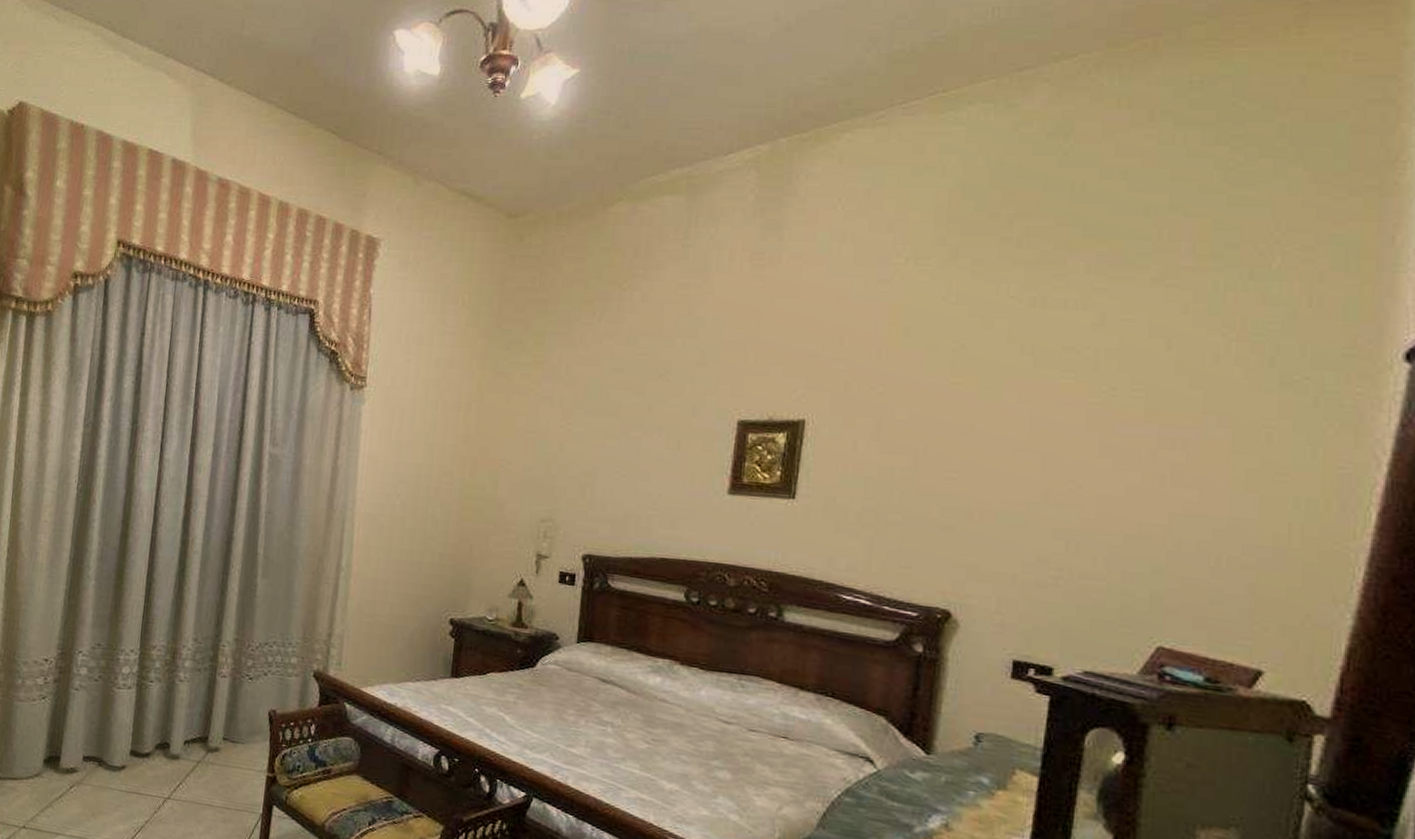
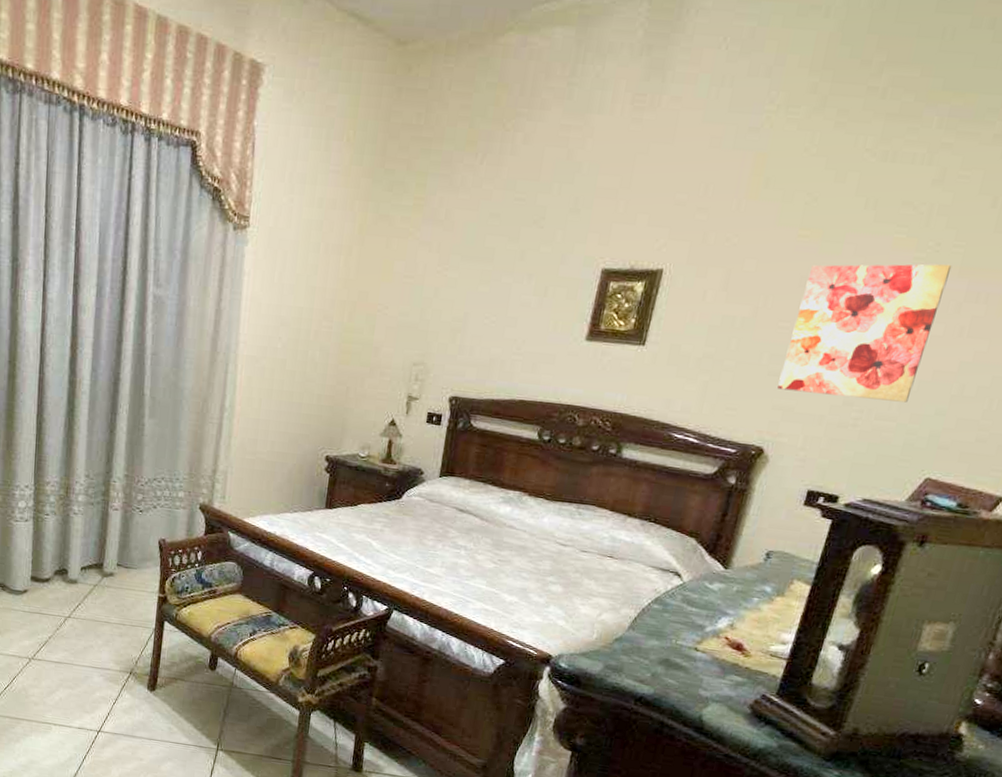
wall art: none [955,408,1135,559] -> present [777,264,952,403]

